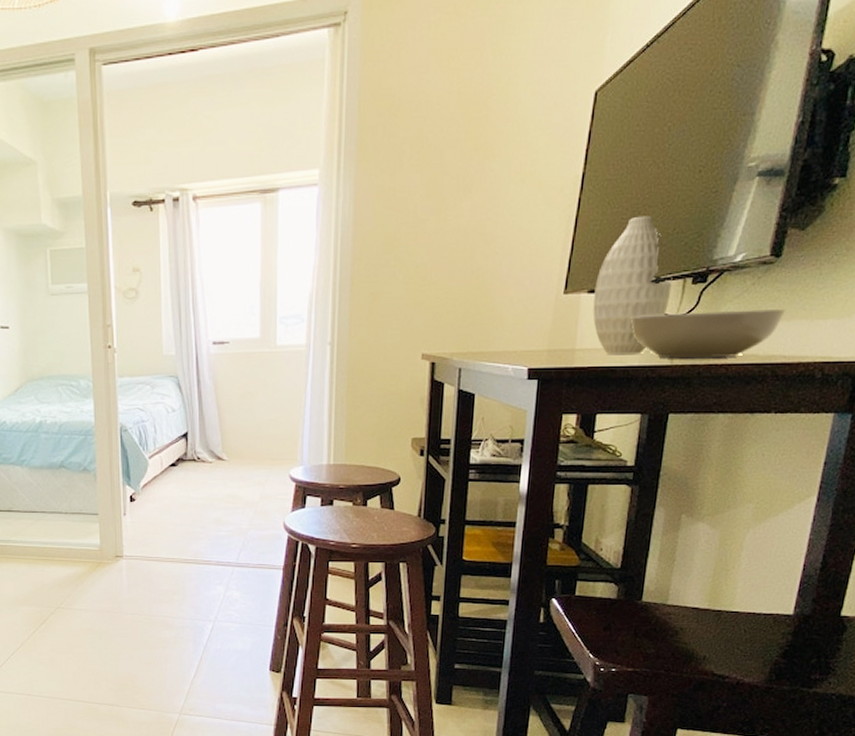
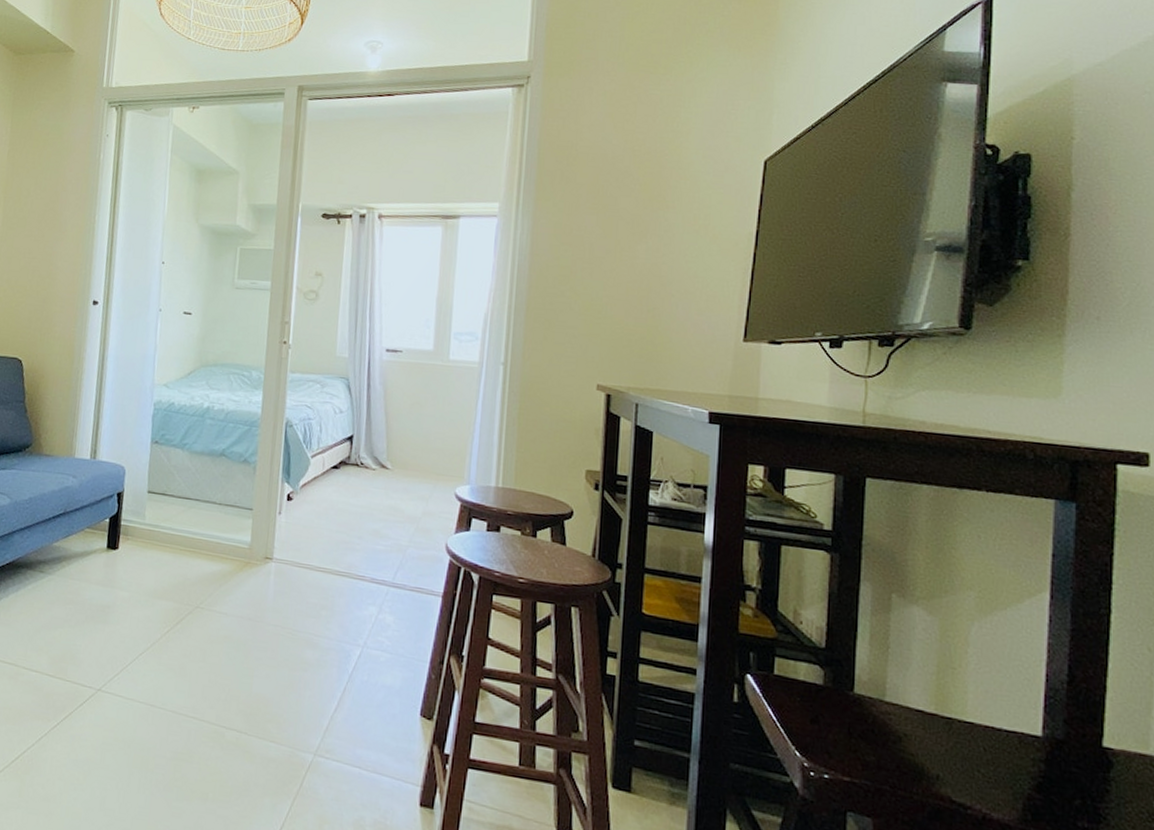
vase: present [592,216,673,354] -> none [775,275,857,411]
bowl: present [630,310,787,358] -> none [815,371,984,426]

